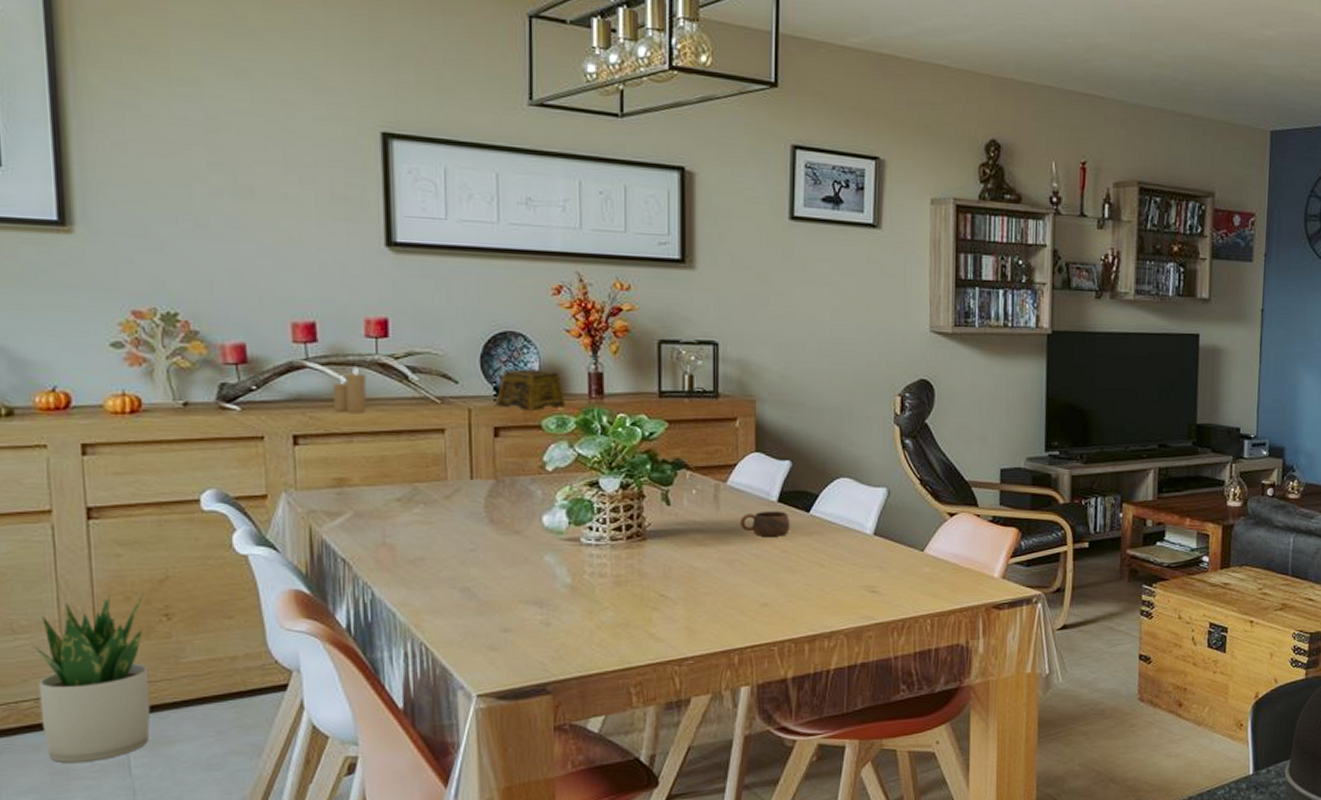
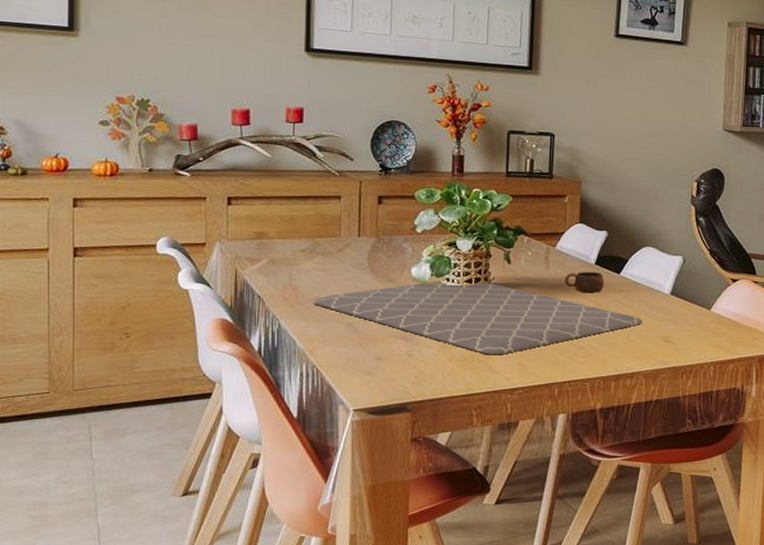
planter: present [32,593,151,764] -> none [27,316,111,447]
candle: present [333,367,367,415] -> none [259,145,284,183]
placemat: none [416,528,841,619] -> present [313,280,643,356]
decorative box: present [495,369,567,412] -> none [380,150,435,185]

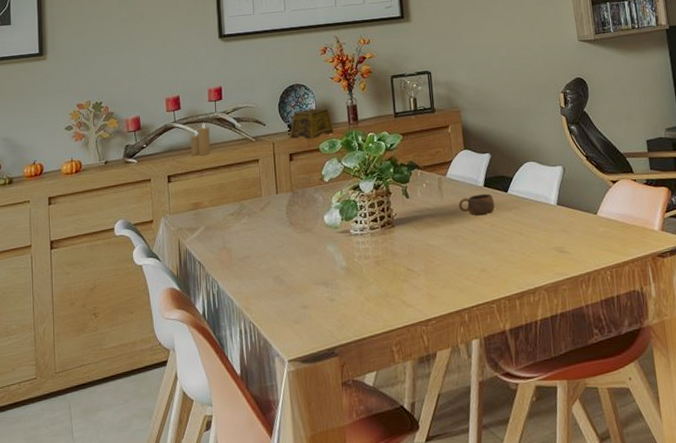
candle: none [259,145,284,183] -> present [191,123,211,157]
placemat: present [313,280,643,356] -> none [245,218,536,290]
decorative box: none [380,150,435,185] -> present [289,108,335,140]

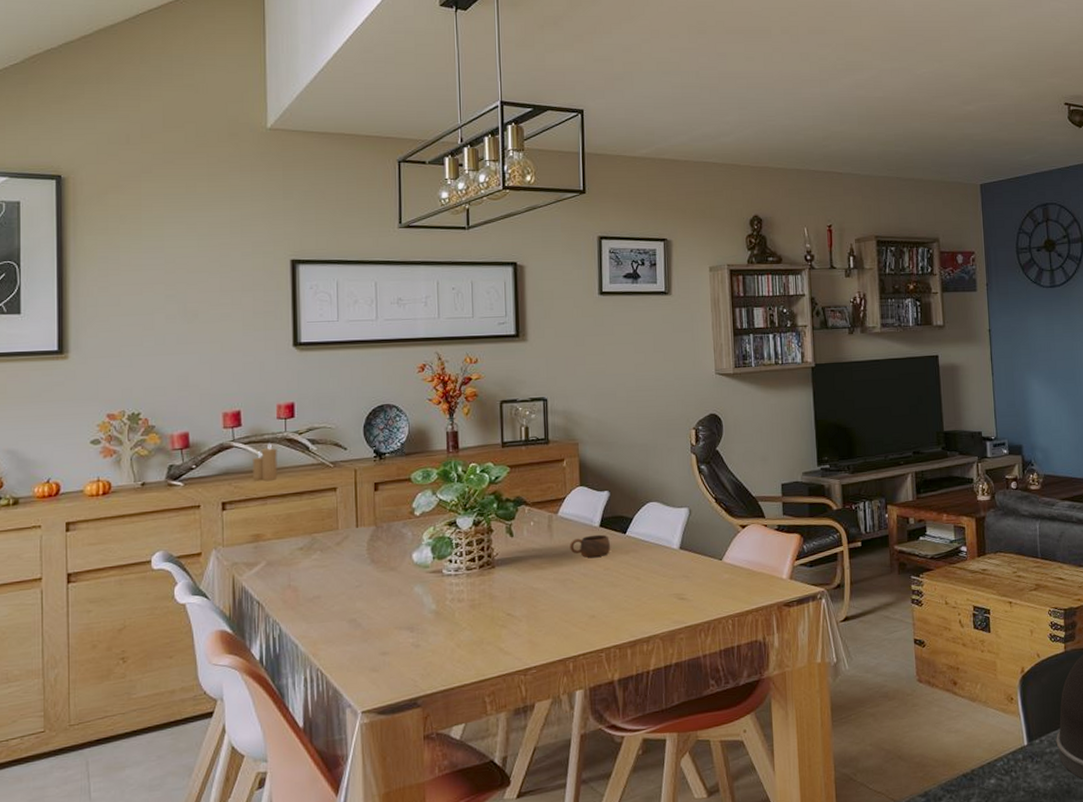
decorative box: present [289,108,335,140] -> none [375,433,430,468]

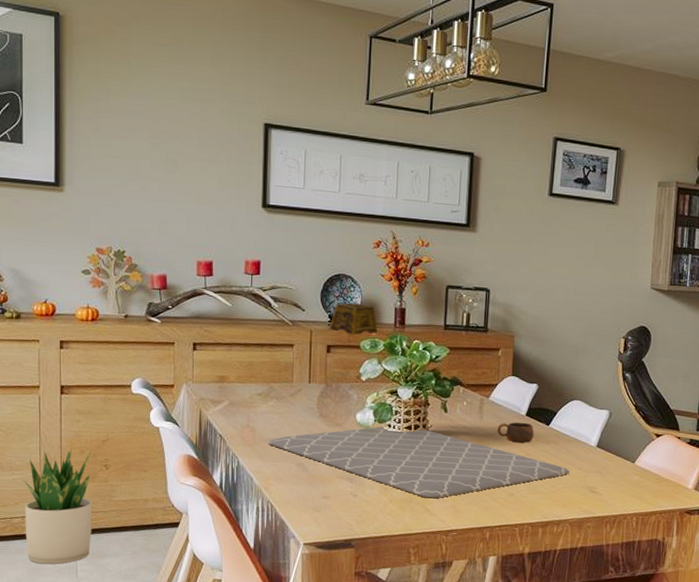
planter: none [21,641,108,791] -> present [22,448,93,565]
candle: present [253,443,278,482] -> none [221,295,243,331]
placemat: none [314,558,655,636] -> present [268,426,570,499]
decorative box: none [375,433,430,468] -> present [329,302,378,336]

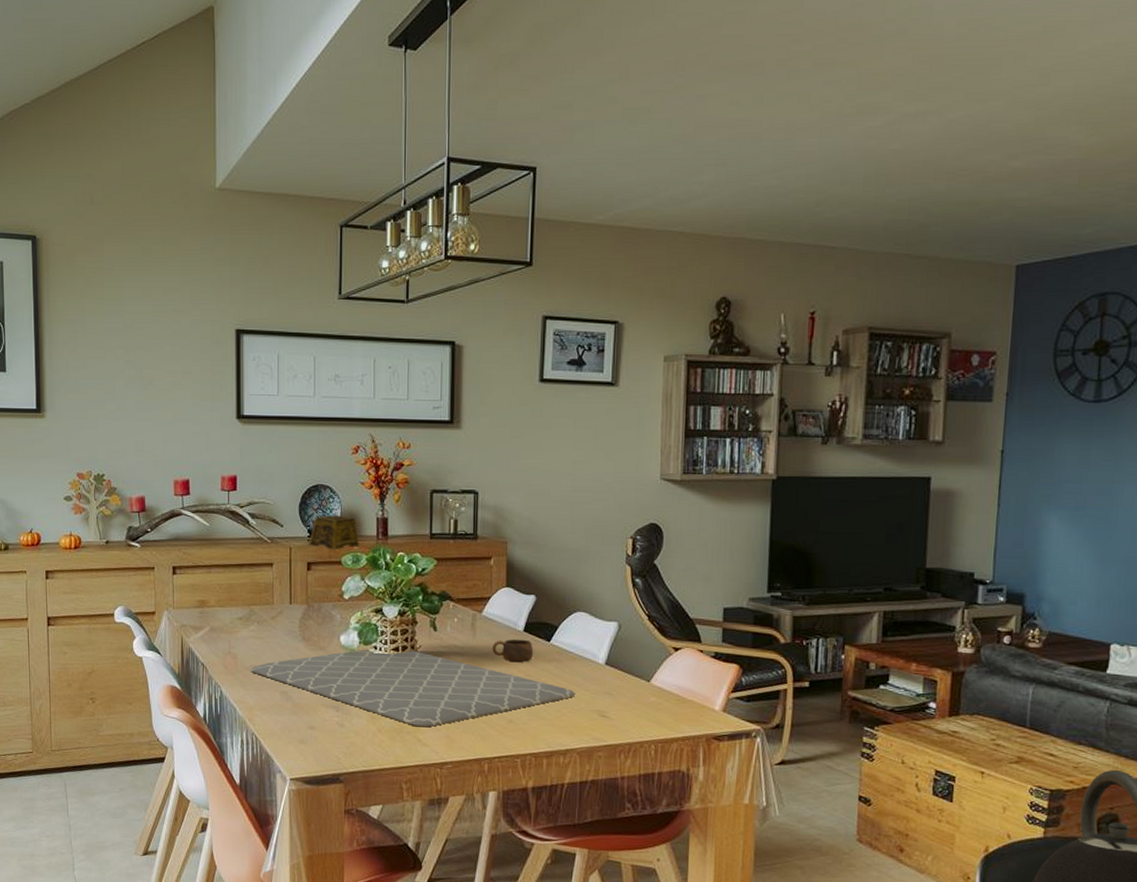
planter: present [22,448,93,565] -> none [15,681,81,803]

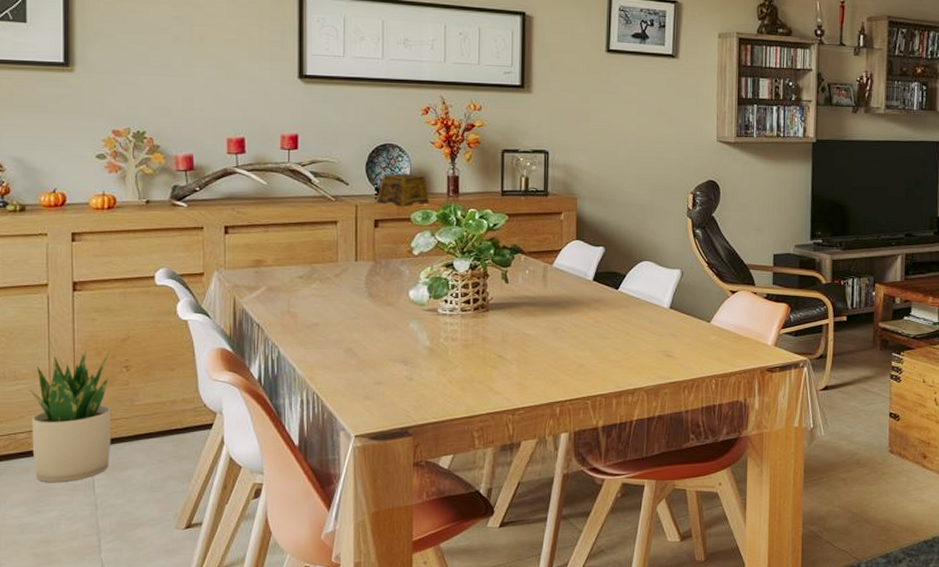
planter: none [15,681,81,803] -> present [29,349,111,483]
placemat: present [251,648,576,728] -> none [312,301,643,376]
cup: present [492,639,534,662] -> none [563,288,603,309]

